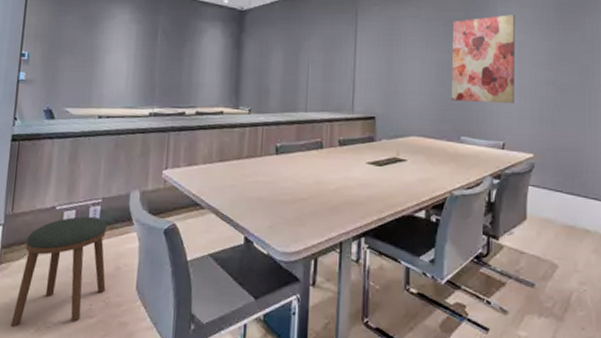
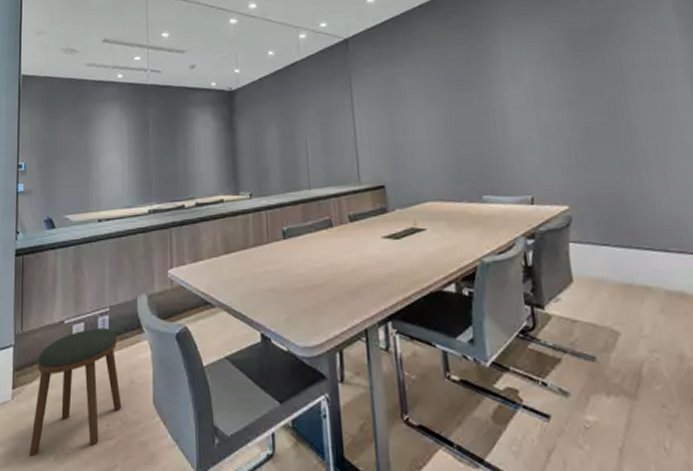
wall art: present [452,14,515,104] -> none [455,55,537,157]

